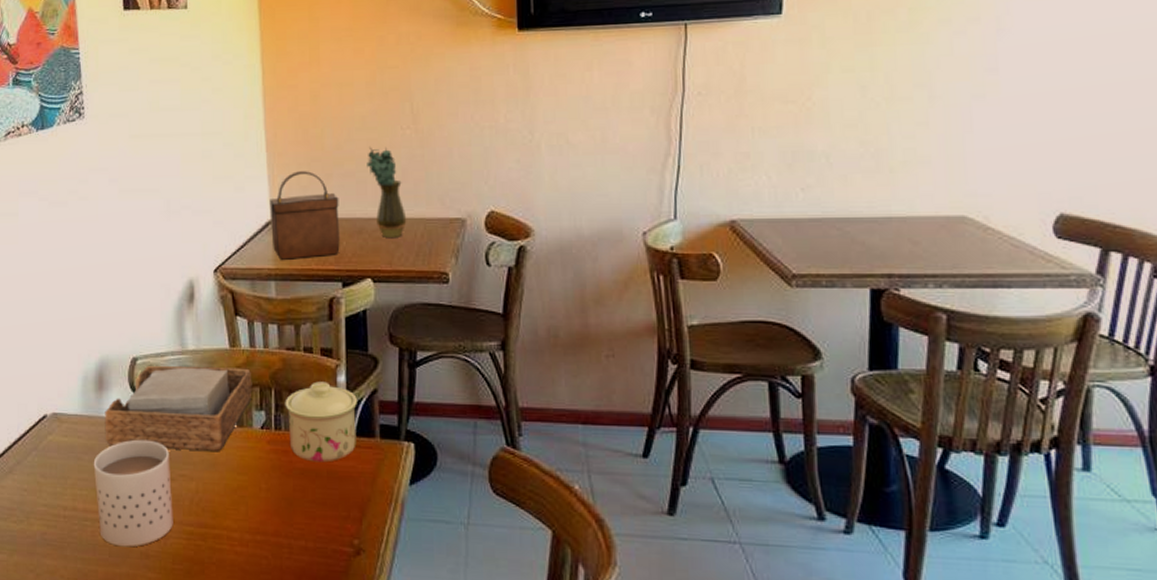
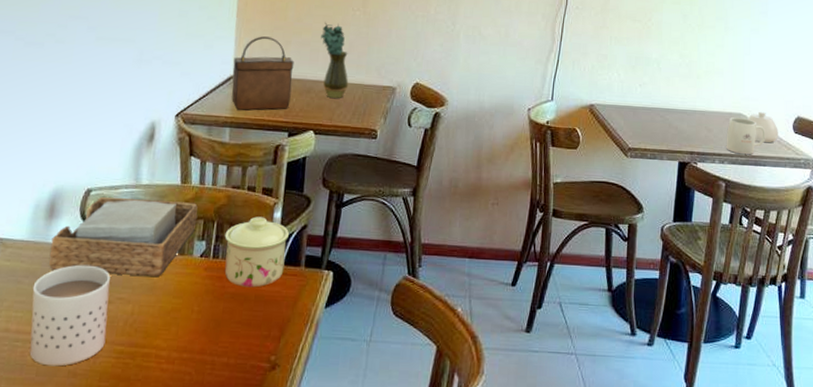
mug: none [943,223,1009,274] -> present [726,117,766,155]
sugar bowl: none [974,211,1029,255] -> present [746,111,778,143]

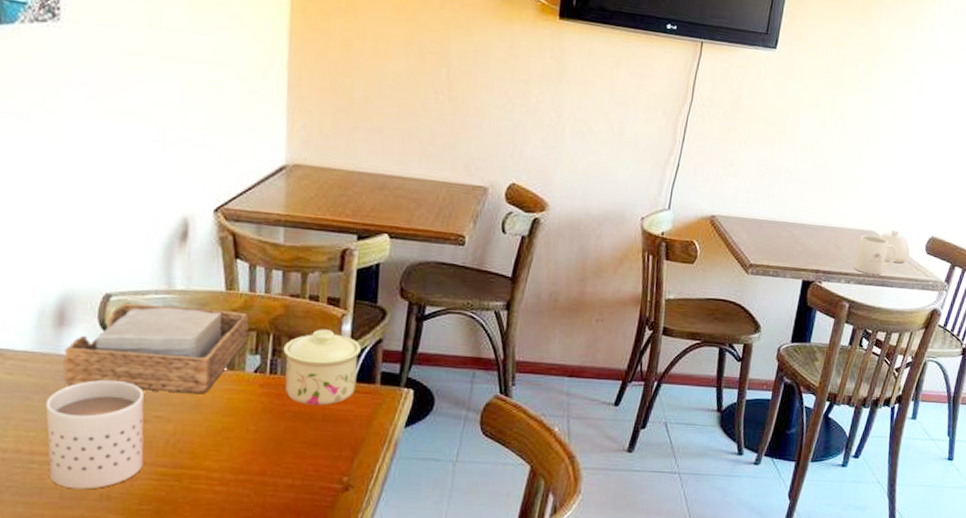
handbag: present [231,36,294,111] -> none [285,119,363,209]
vase: present [321,22,349,98] -> none [396,105,431,198]

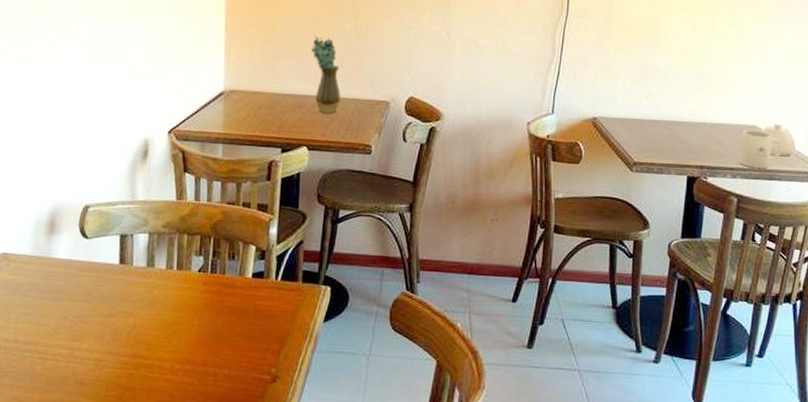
mug: present [45,379,145,490] -> none [37,279,112,376]
napkin holder: present [63,303,249,394] -> none [51,212,194,291]
sugar bowl: present [283,329,361,406] -> none [221,232,285,302]
vase: none [396,105,431,198] -> present [311,35,341,113]

